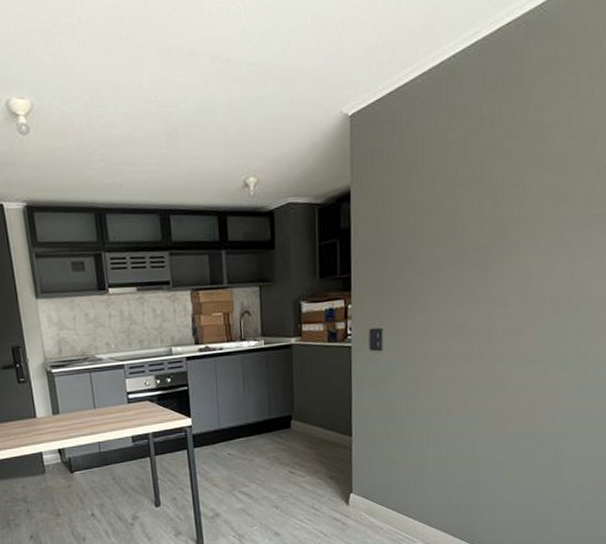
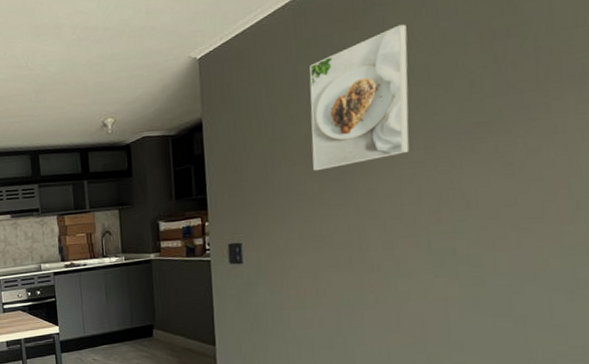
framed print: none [454,102,549,255] -> present [309,24,410,171]

